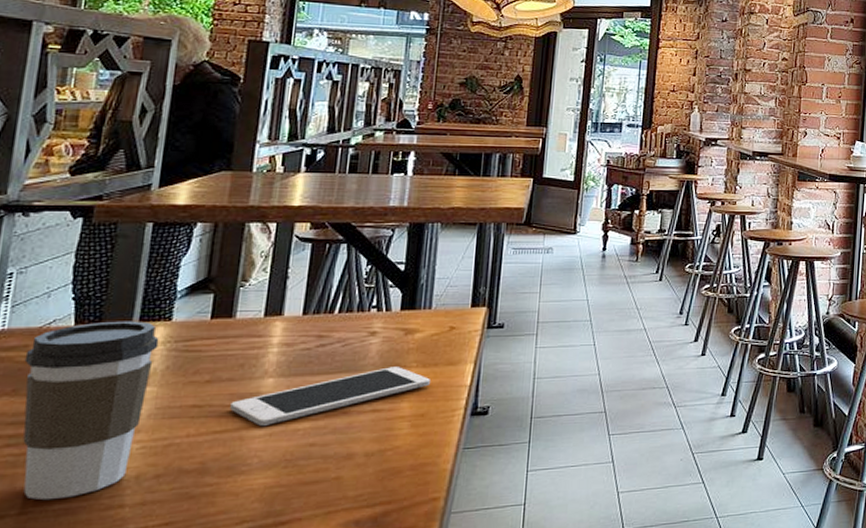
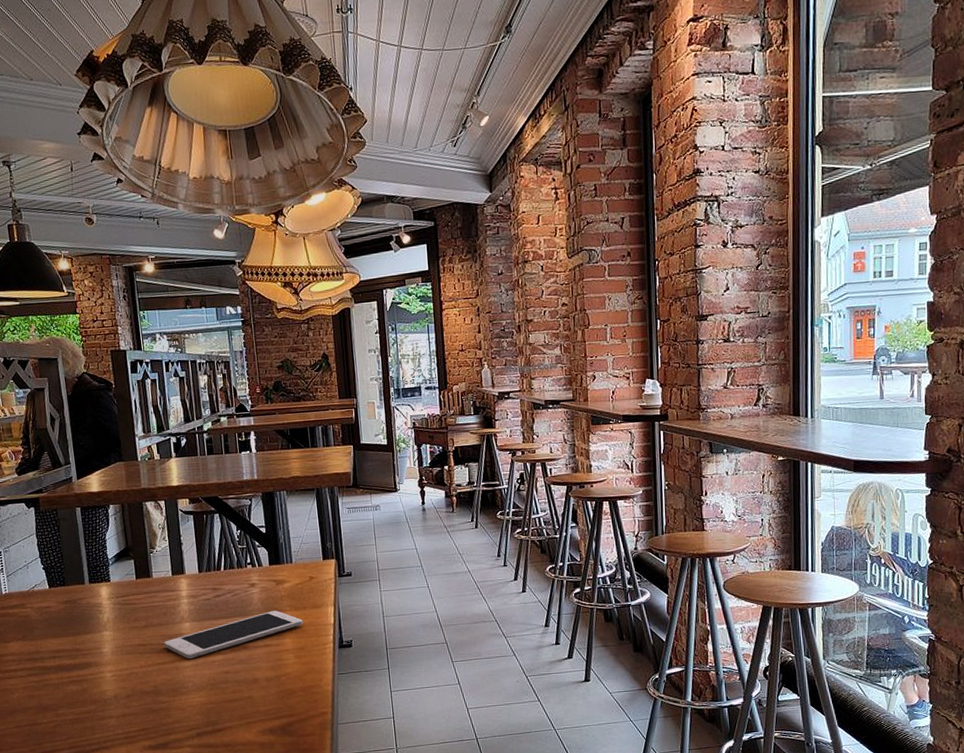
coffee cup: present [23,321,159,501] -> none [24,583,108,713]

